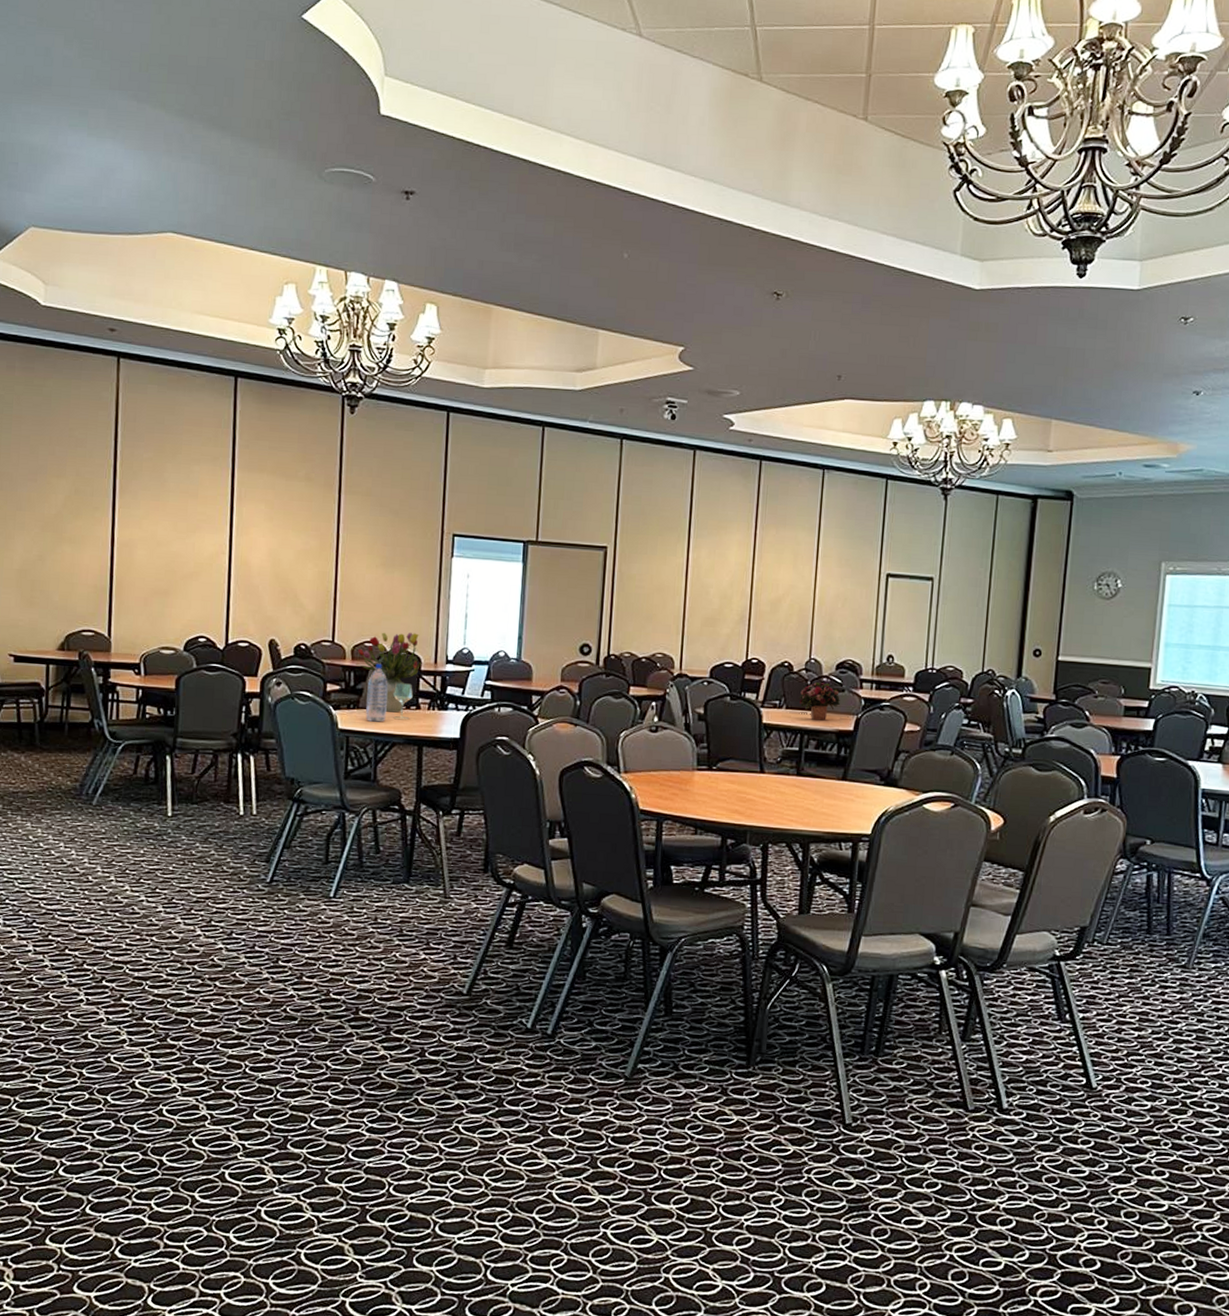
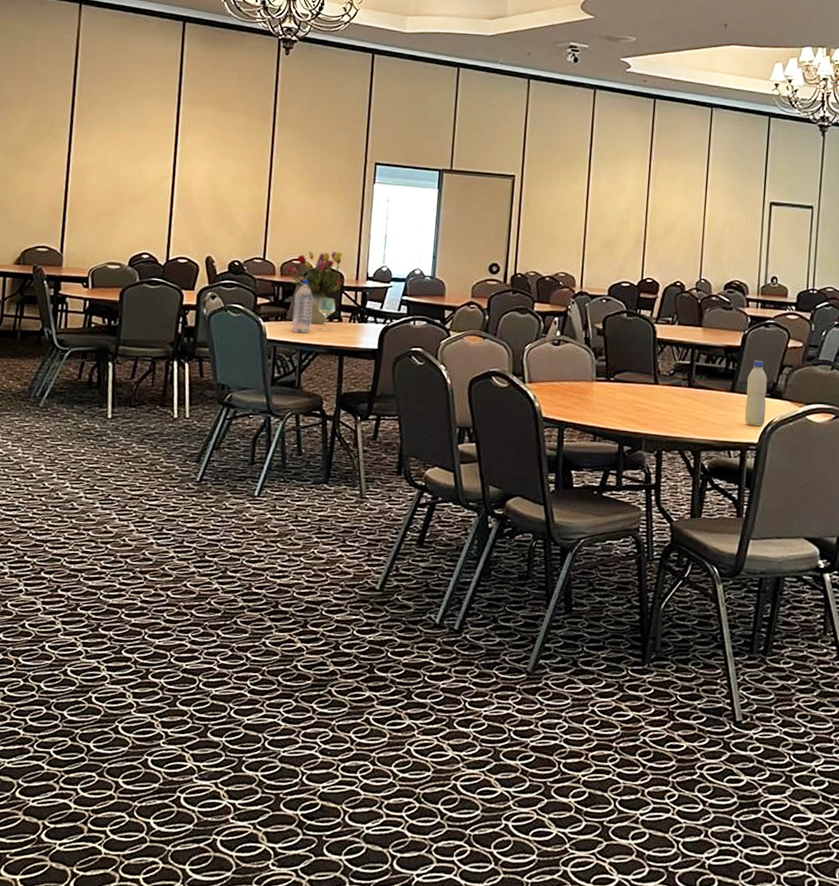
bouquet: present [799,682,840,721] -> none [690,301,728,337]
water bottle: none [857,746,882,817] -> present [744,360,768,427]

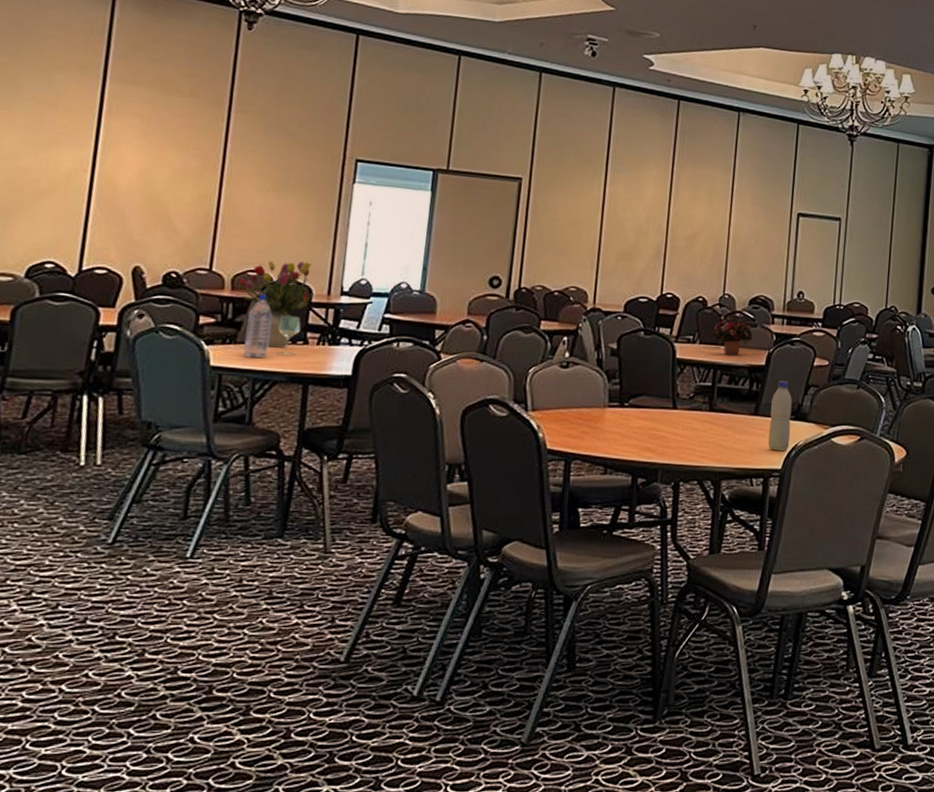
bouquet: none [690,301,728,337] -> present [712,317,753,356]

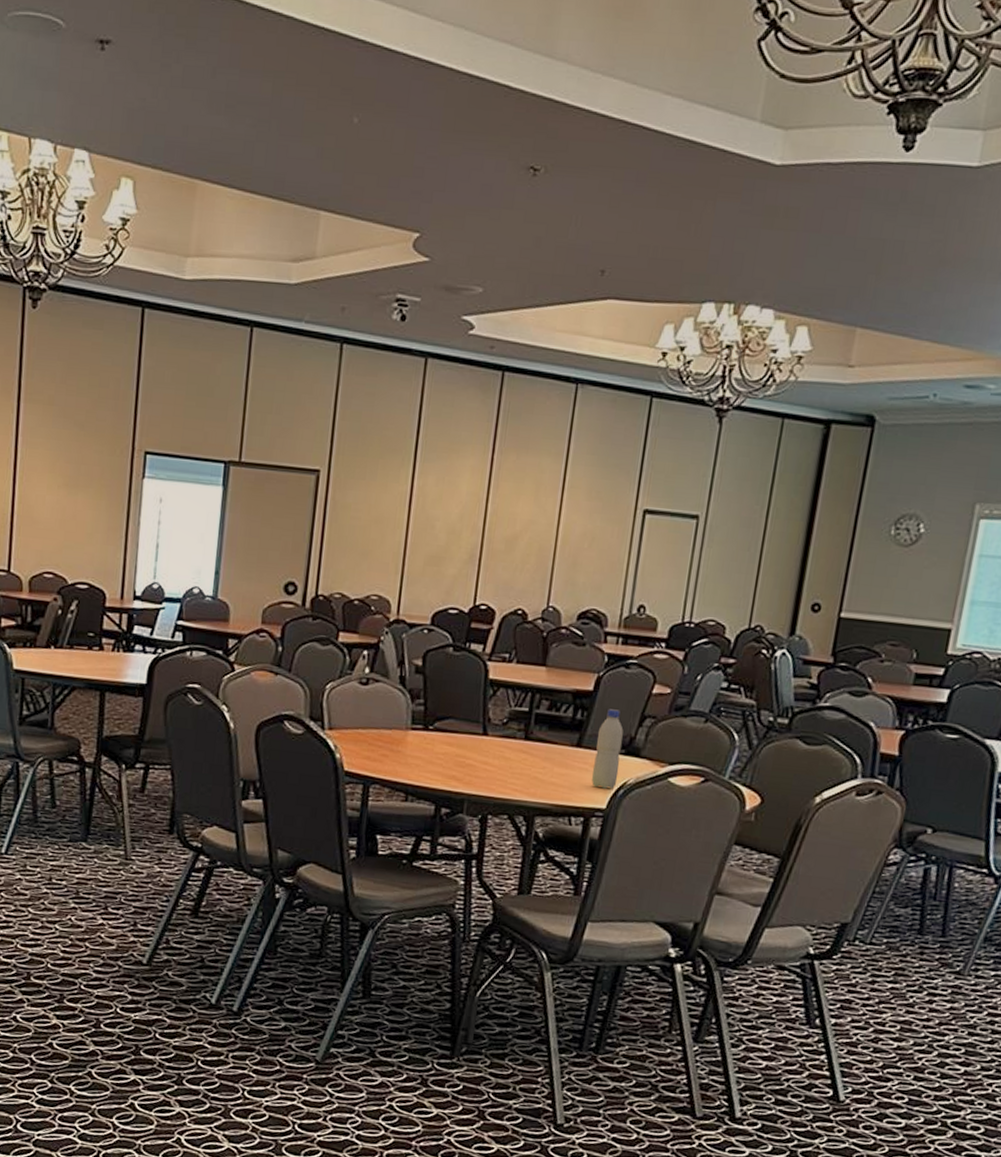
flower arrangement: present [236,261,312,348] -> none [33,562,105,653]
water bottle: present [243,294,273,359] -> none [43,597,69,664]
wine glass: present [276,315,302,357] -> none [73,619,97,663]
bouquet: present [712,317,753,356] -> none [532,634,580,678]

